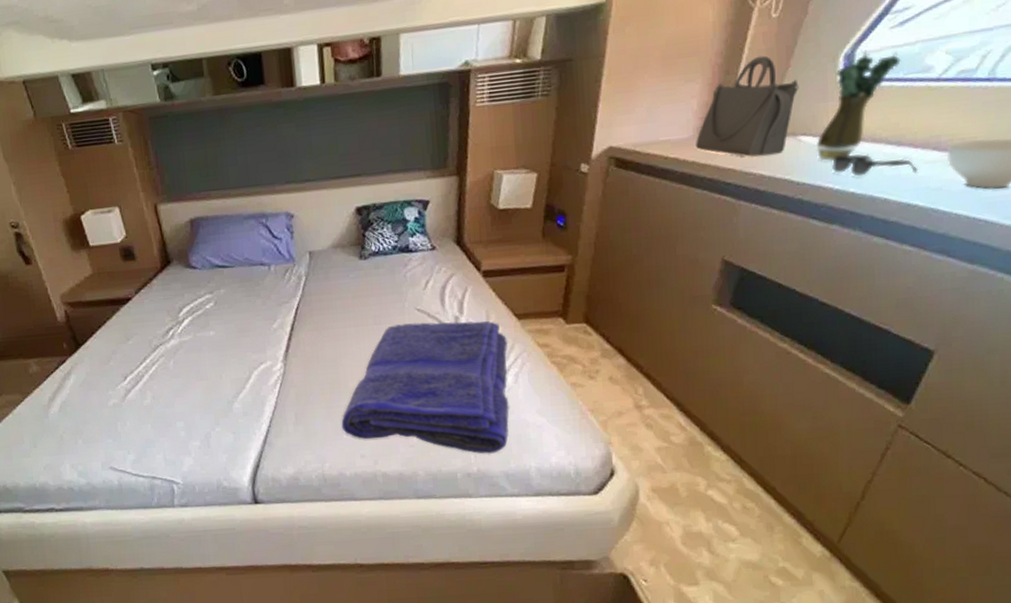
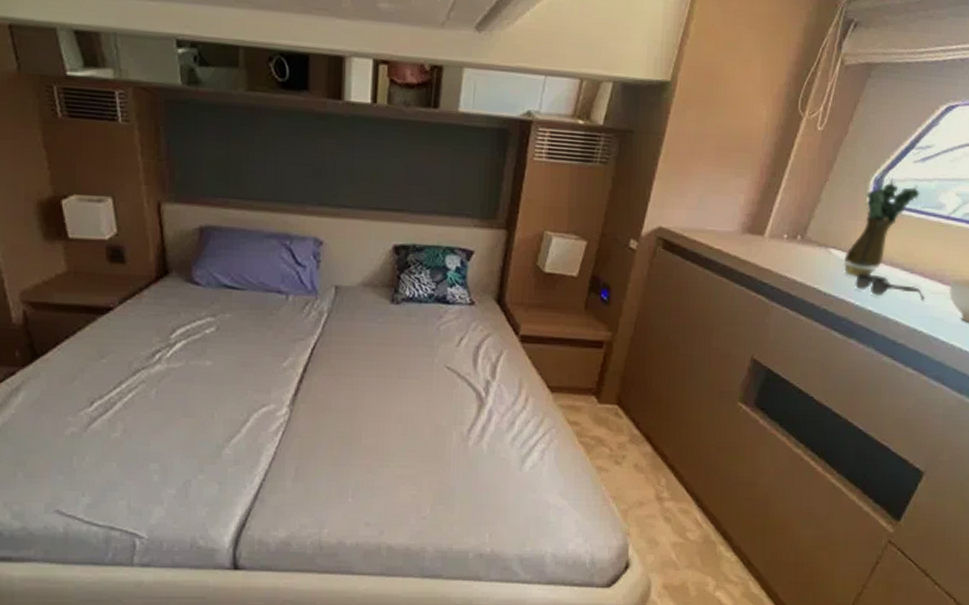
towel: present [341,320,509,454] -> none [347,381,537,534]
handbag: present [696,55,799,157] -> none [739,164,834,263]

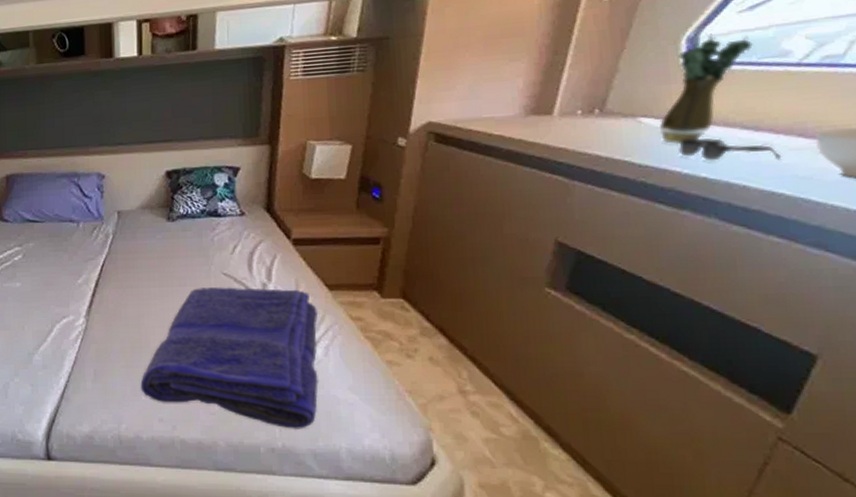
towel: none [347,381,537,534] -> present [140,287,318,429]

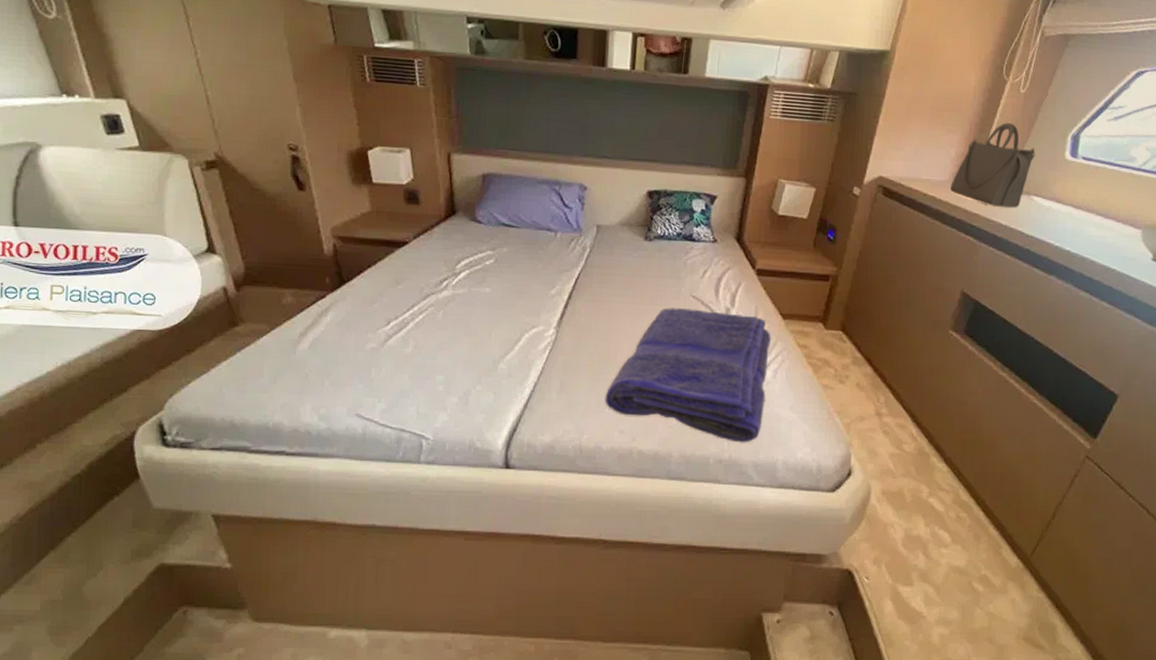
handbag: none [522,37,637,137] -> present [950,122,1036,208]
vase: present [658,33,753,145] -> none [1044,134,1113,222]
sunglasses: present [679,138,782,161] -> none [1055,217,1119,243]

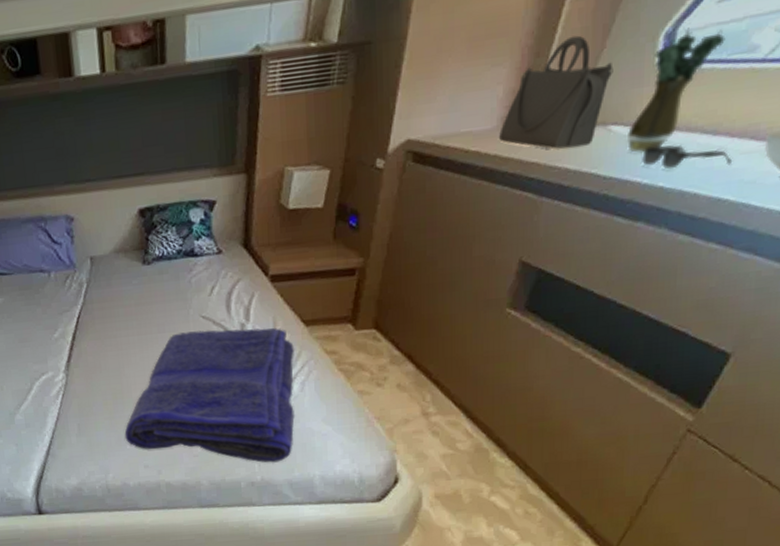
vase: none [1044,134,1113,222] -> present [626,28,726,154]
sunglasses: none [1055,217,1119,243] -> present [642,144,733,170]

